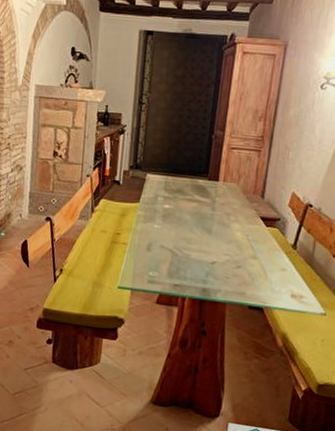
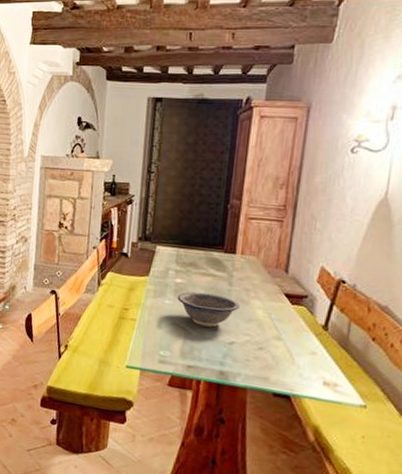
decorative bowl: none [165,216,221,249] -> present [177,291,240,327]

